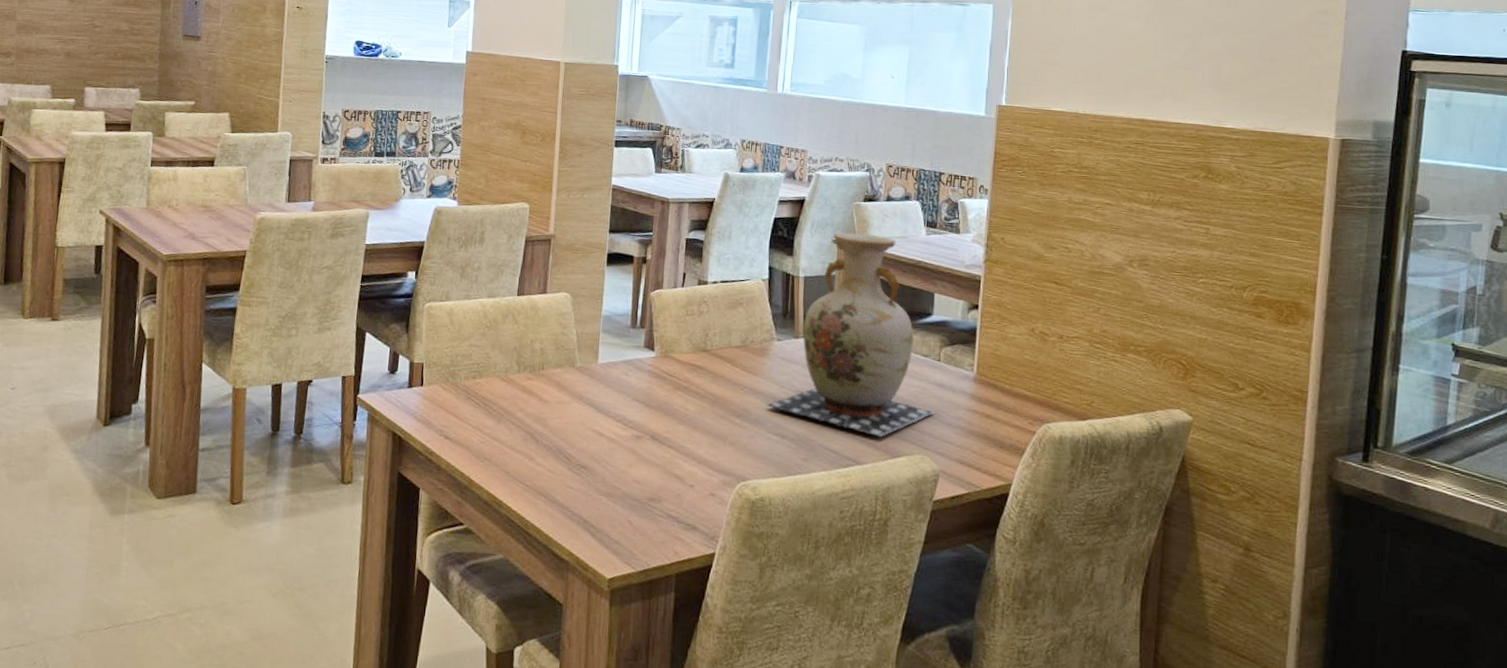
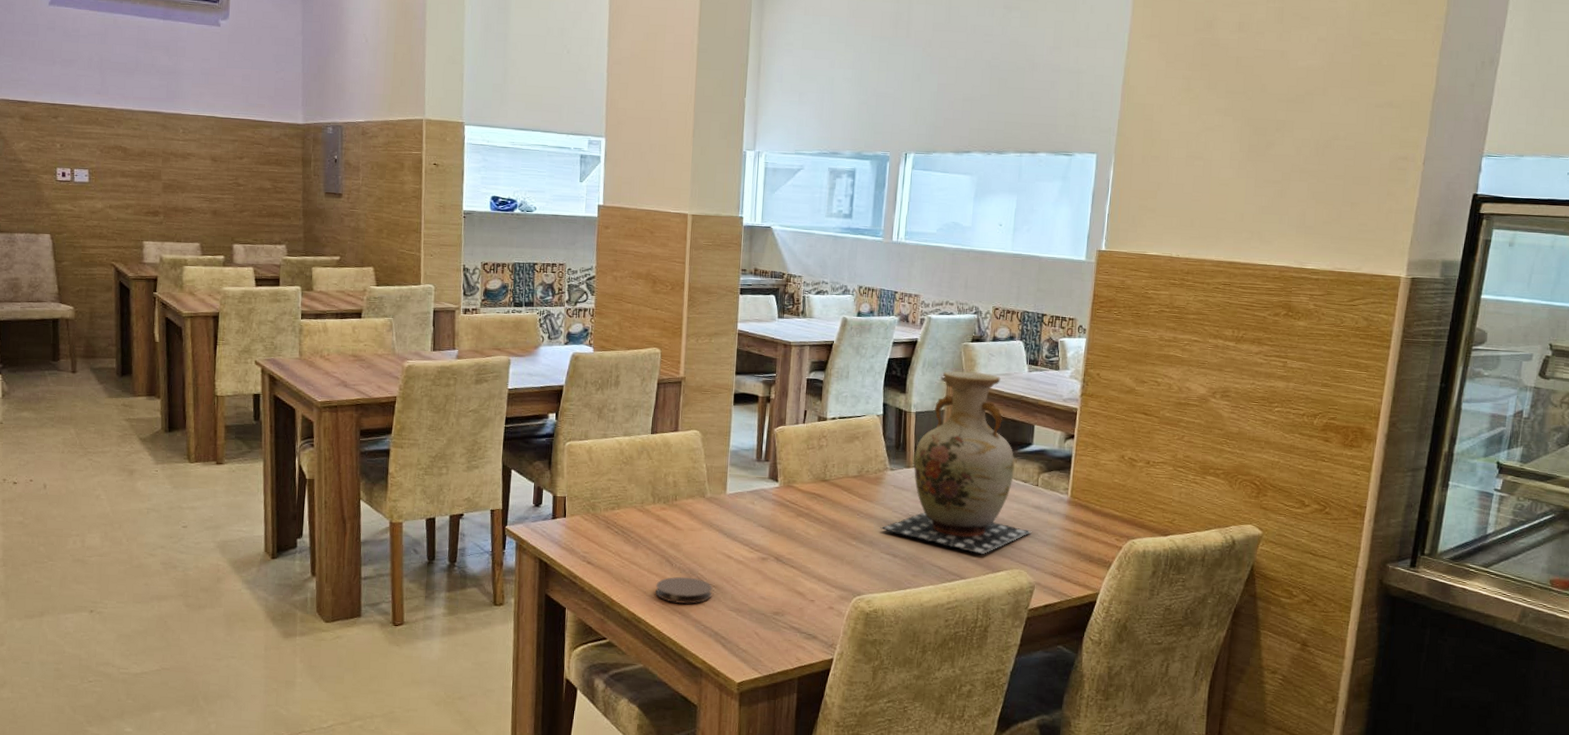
coaster: none [519,455,582,487] -> present [655,576,713,604]

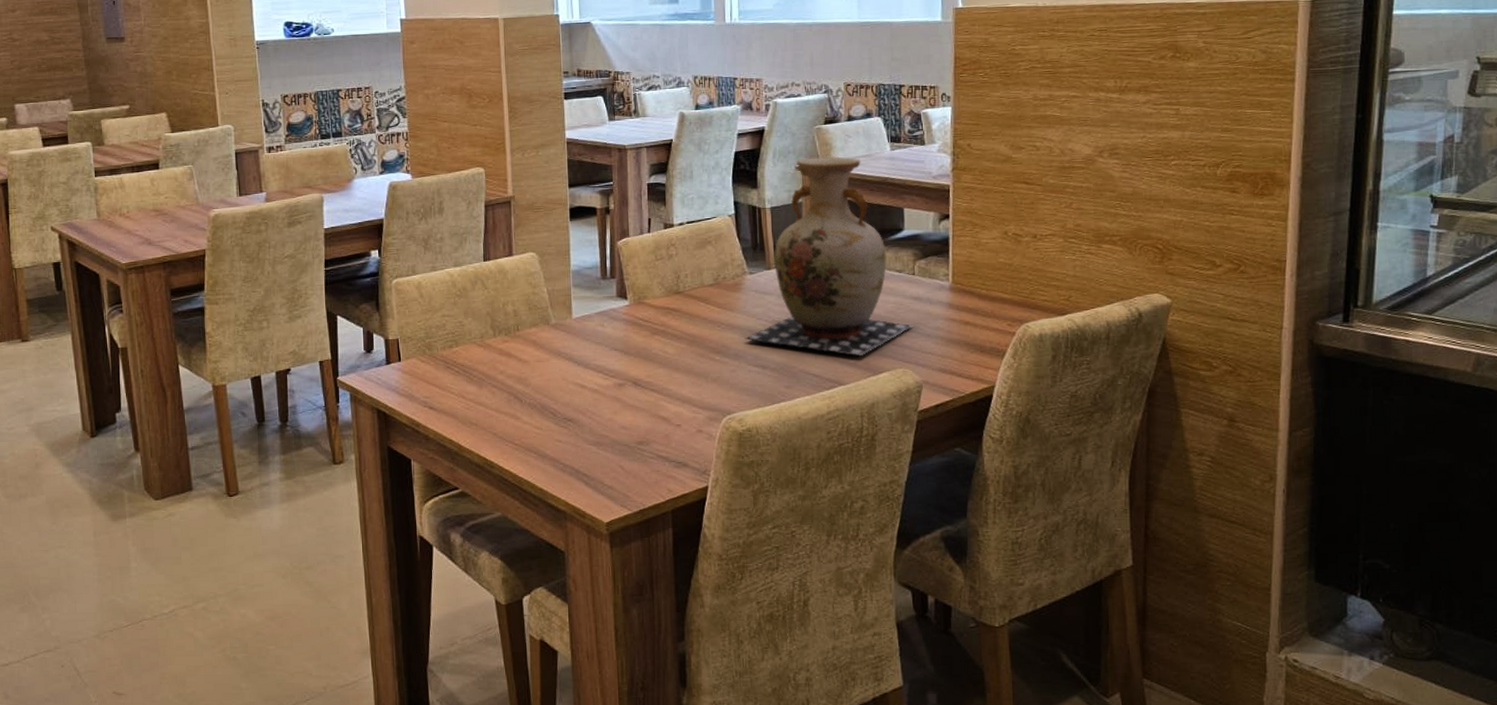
coaster: present [655,576,713,604] -> none [506,413,568,443]

